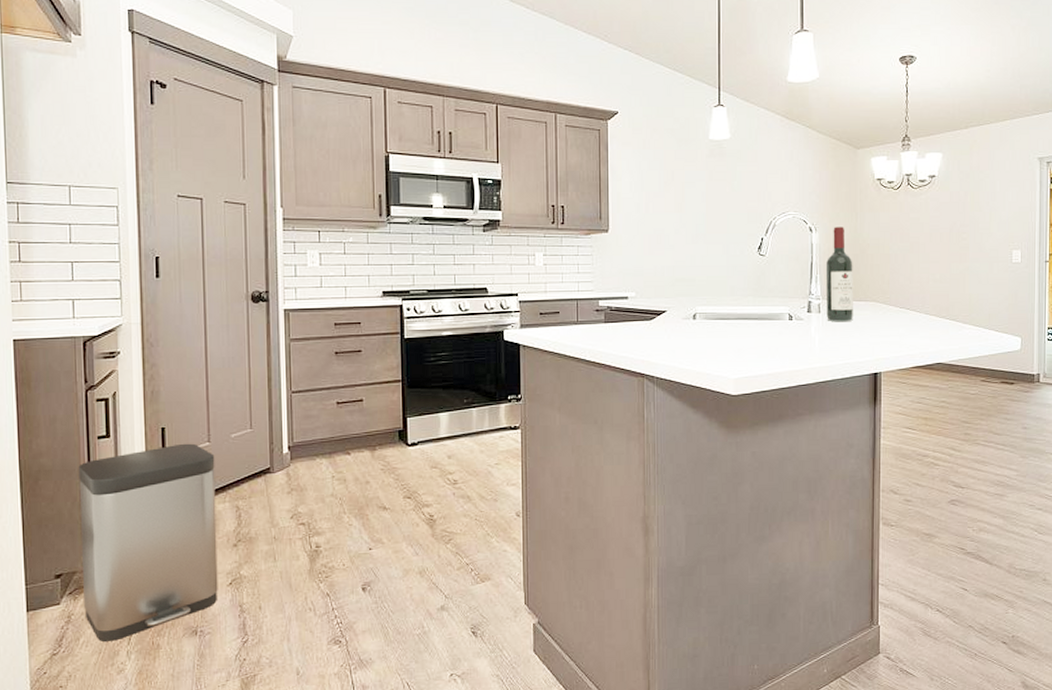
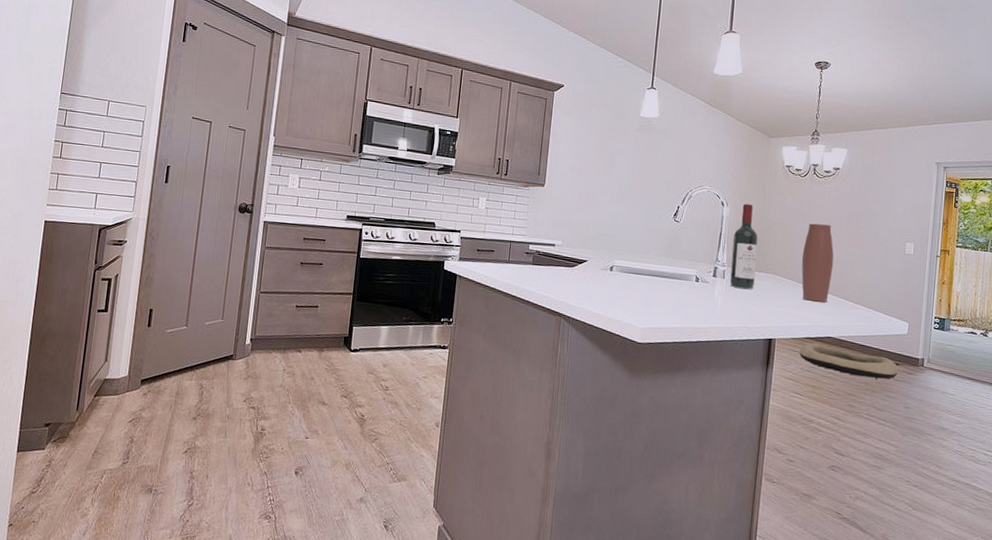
pedal bin: present [78,443,218,642] -> none [63,324,189,488]
vase: none [902,240,937,326] -> present [801,223,834,303]
dog bed: none [908,371,1014,401] -> present [799,342,898,379]

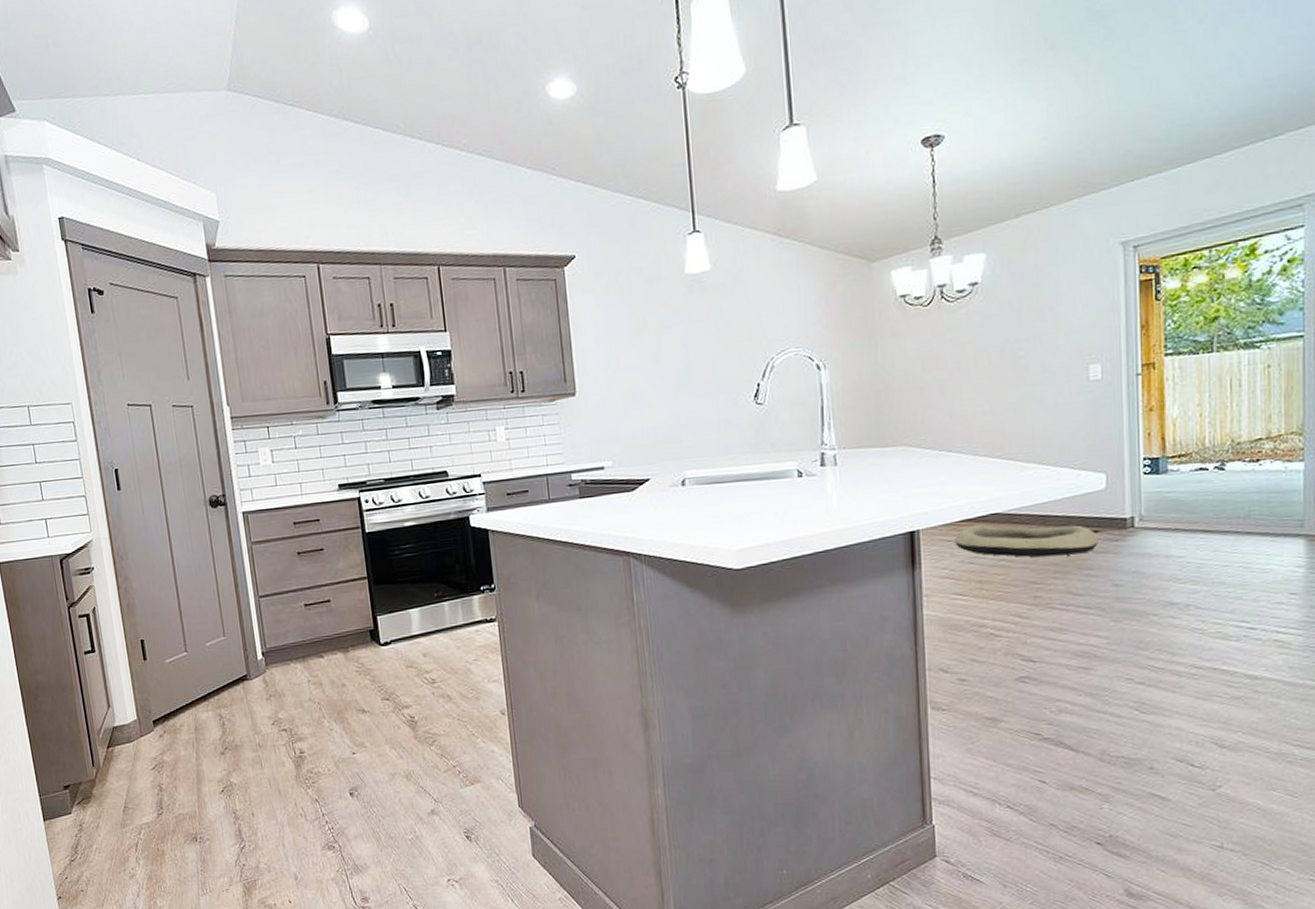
wine bottle: present [730,203,758,289] -> none [839,359,879,474]
vase: present [801,223,834,303] -> none [940,364,987,472]

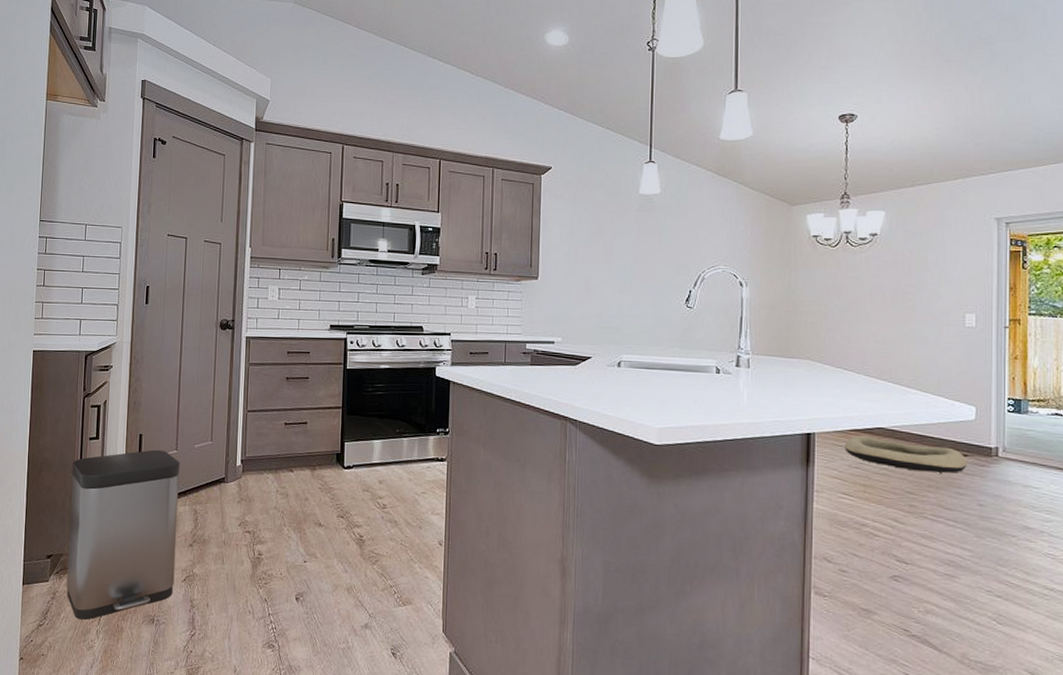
pedal bin: none [71,654,212,848] -> present [67,449,180,620]

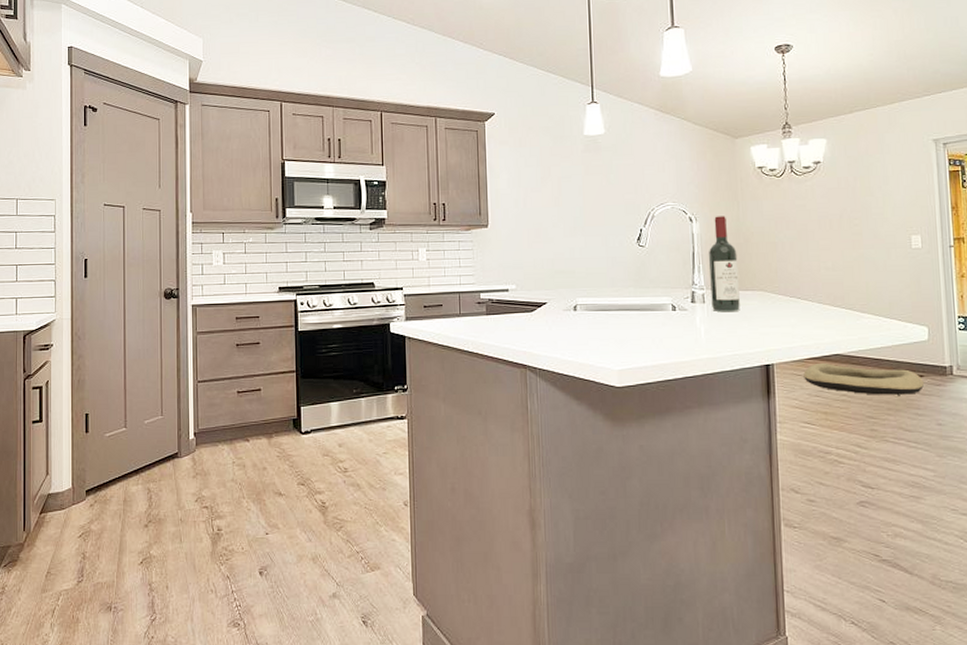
pedal bin: present [67,449,180,620] -> none [15,428,131,613]
wine bottle: none [755,282,786,379] -> present [708,216,740,312]

